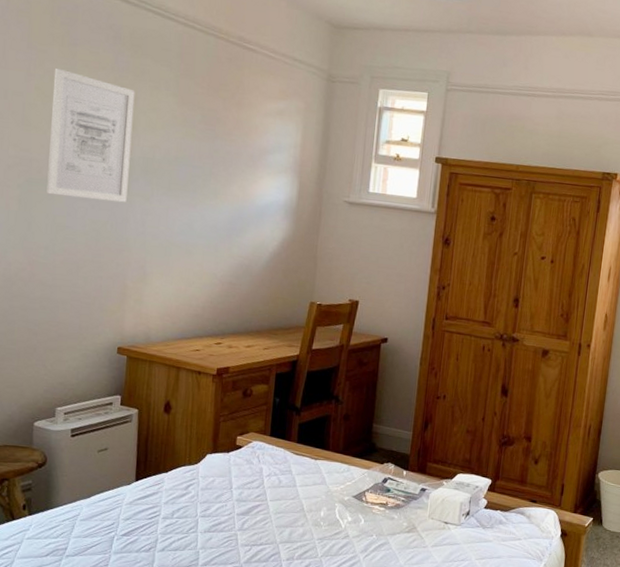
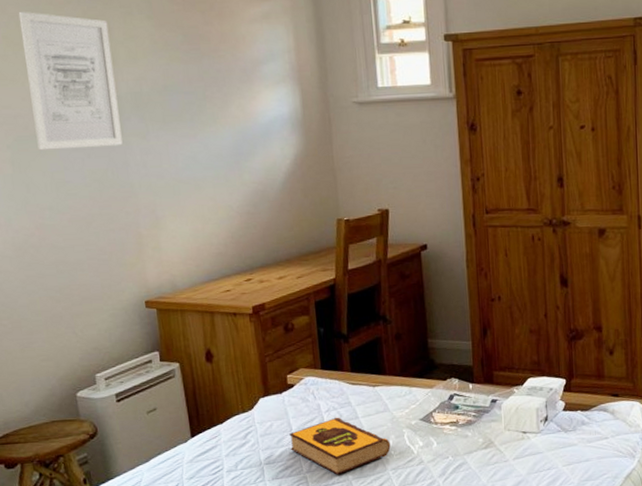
hardback book: none [227,482,322,537] -> present [289,417,391,475]

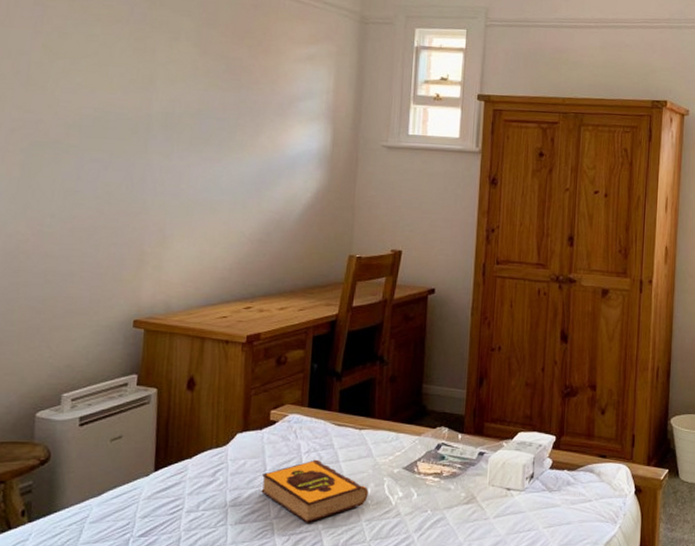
wall art: present [18,11,123,151] -> none [53,23,153,161]

